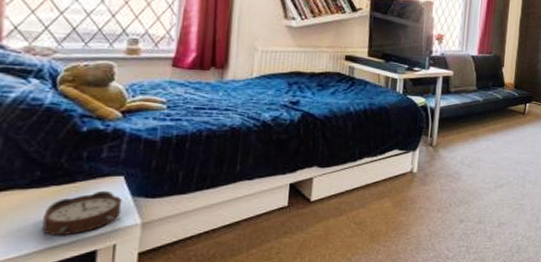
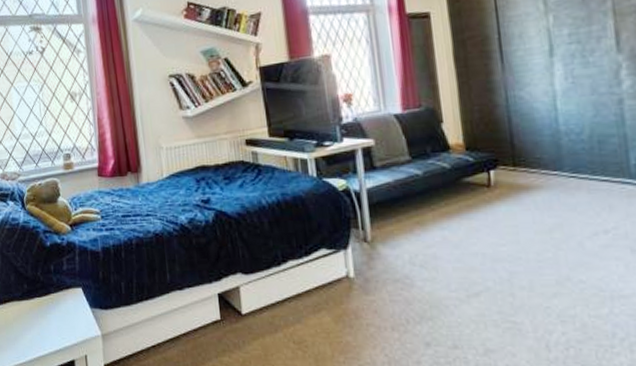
alarm clock: present [42,190,123,236] -> none [35,302,86,345]

